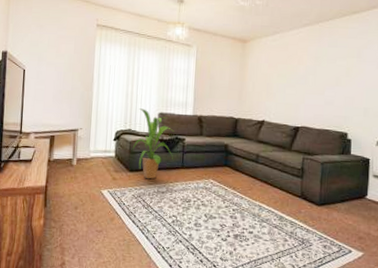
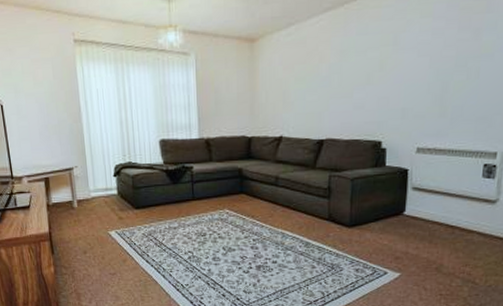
house plant: present [132,108,175,179] -> none [135,137,182,216]

